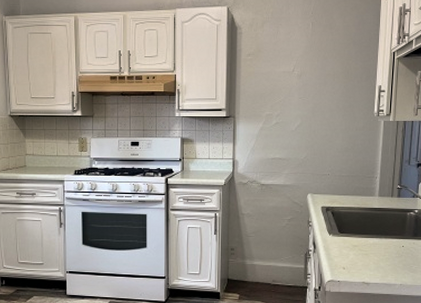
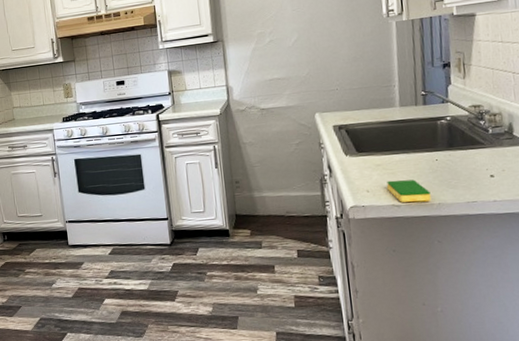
dish sponge: none [360,260,395,282] -> present [387,179,431,203]

